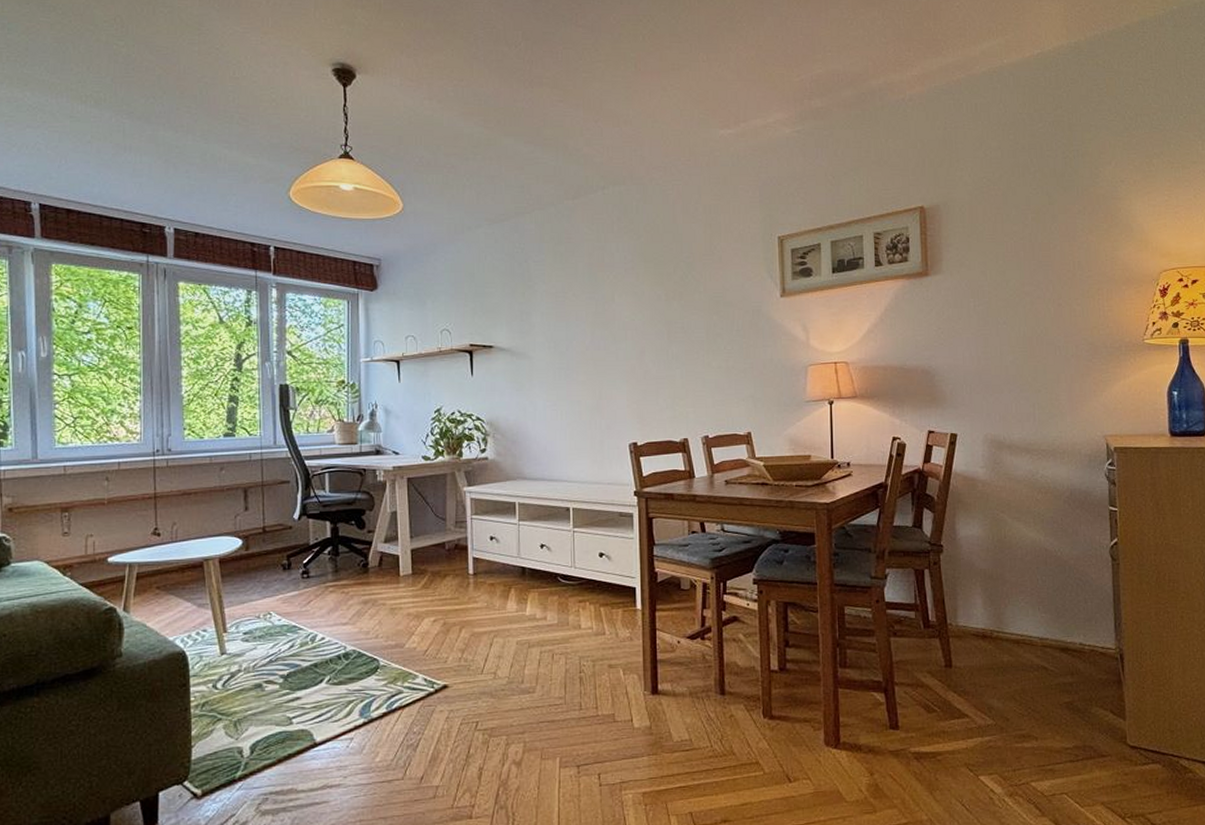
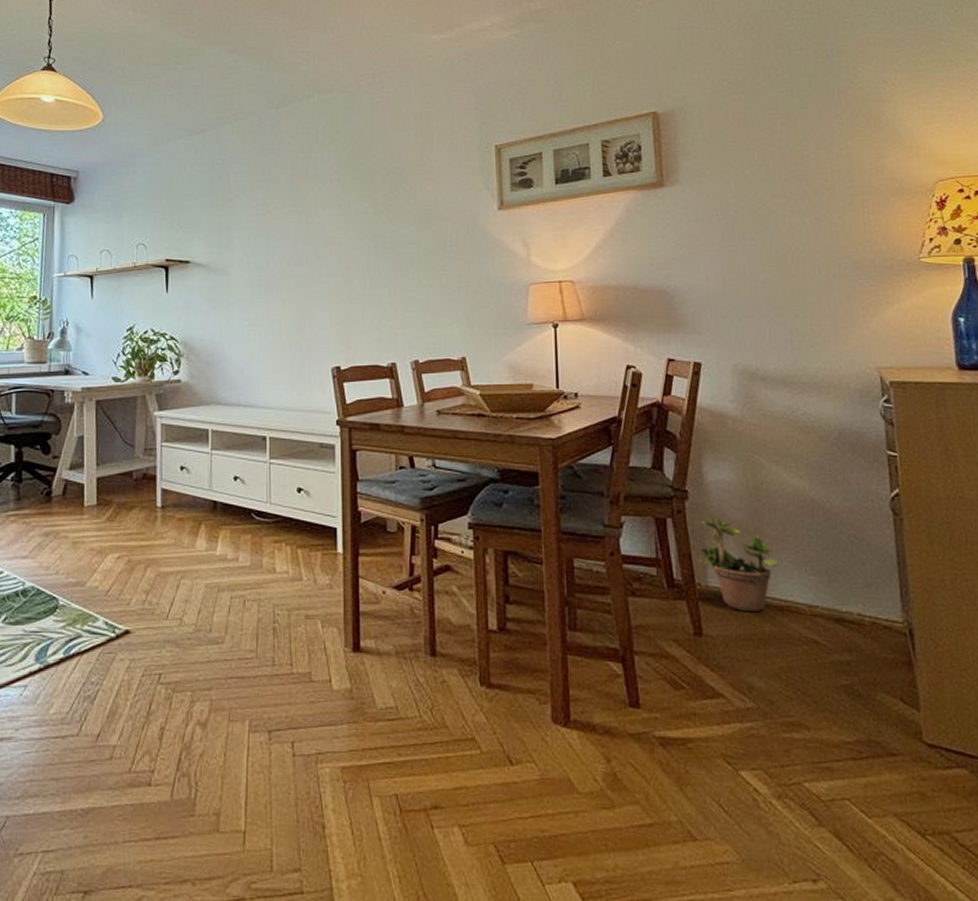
potted plant: none [949,563,1017,646] -> present [697,513,779,613]

